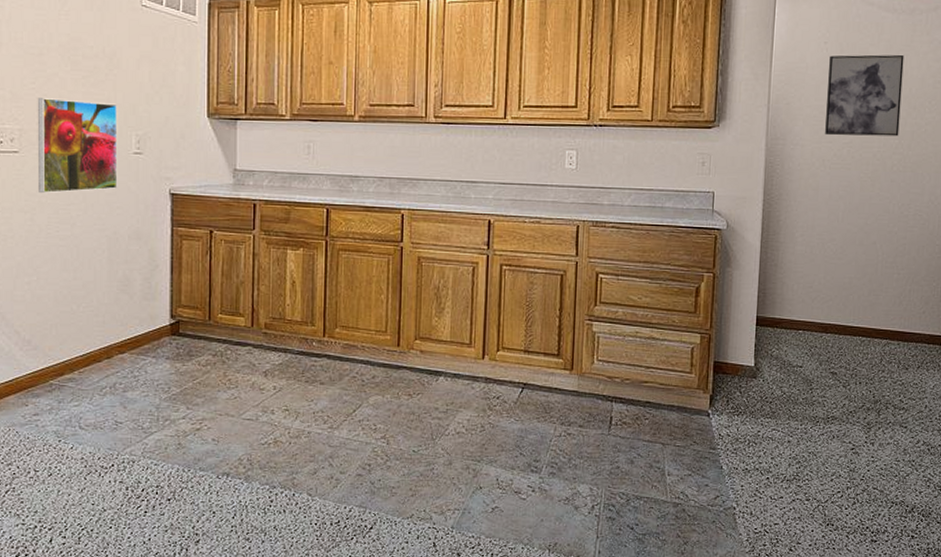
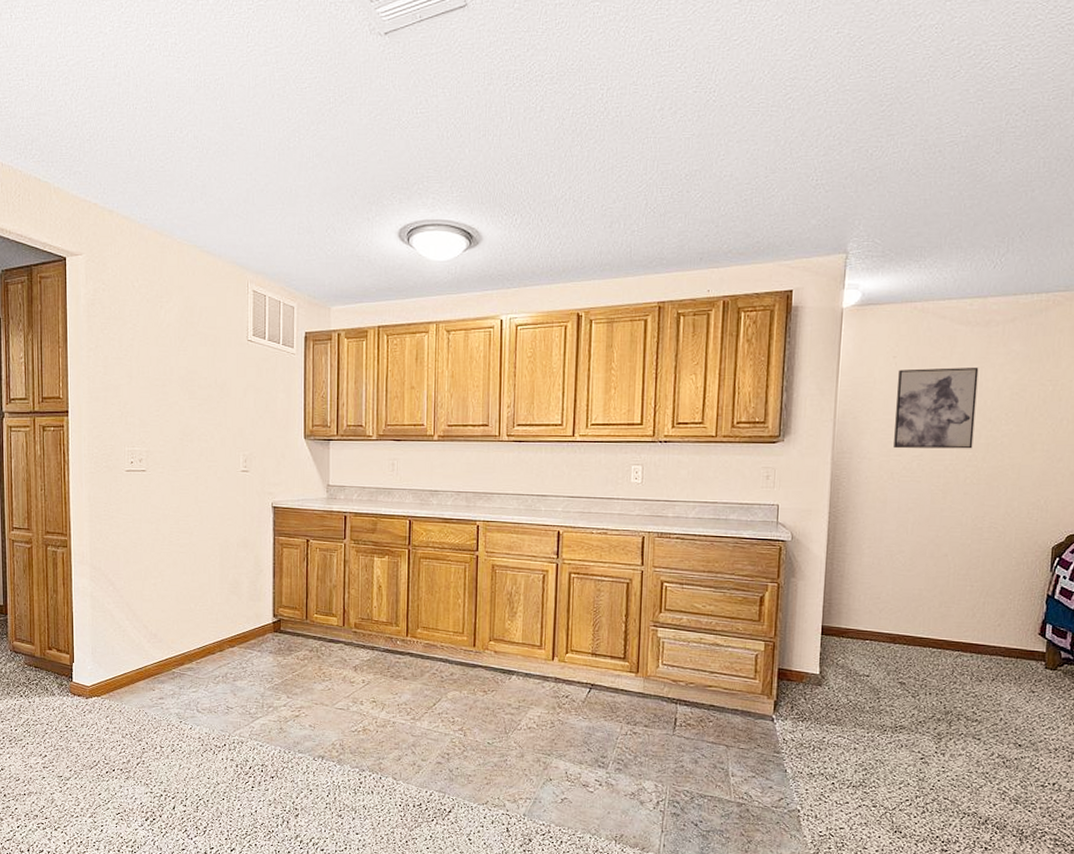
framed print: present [37,98,118,194] -> none [161,424,228,507]

